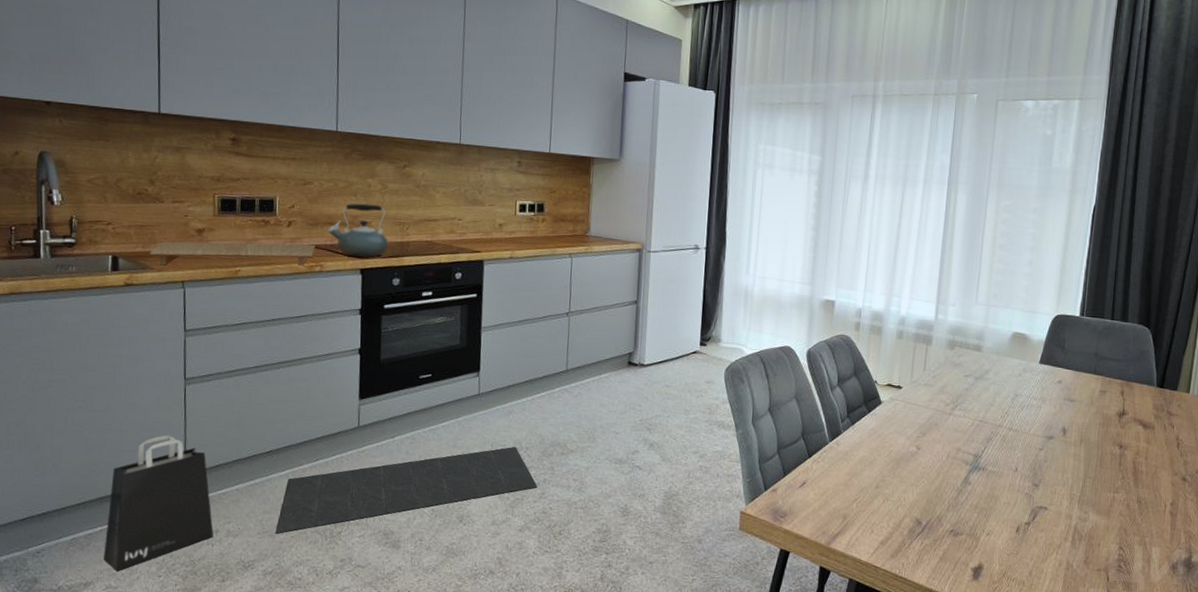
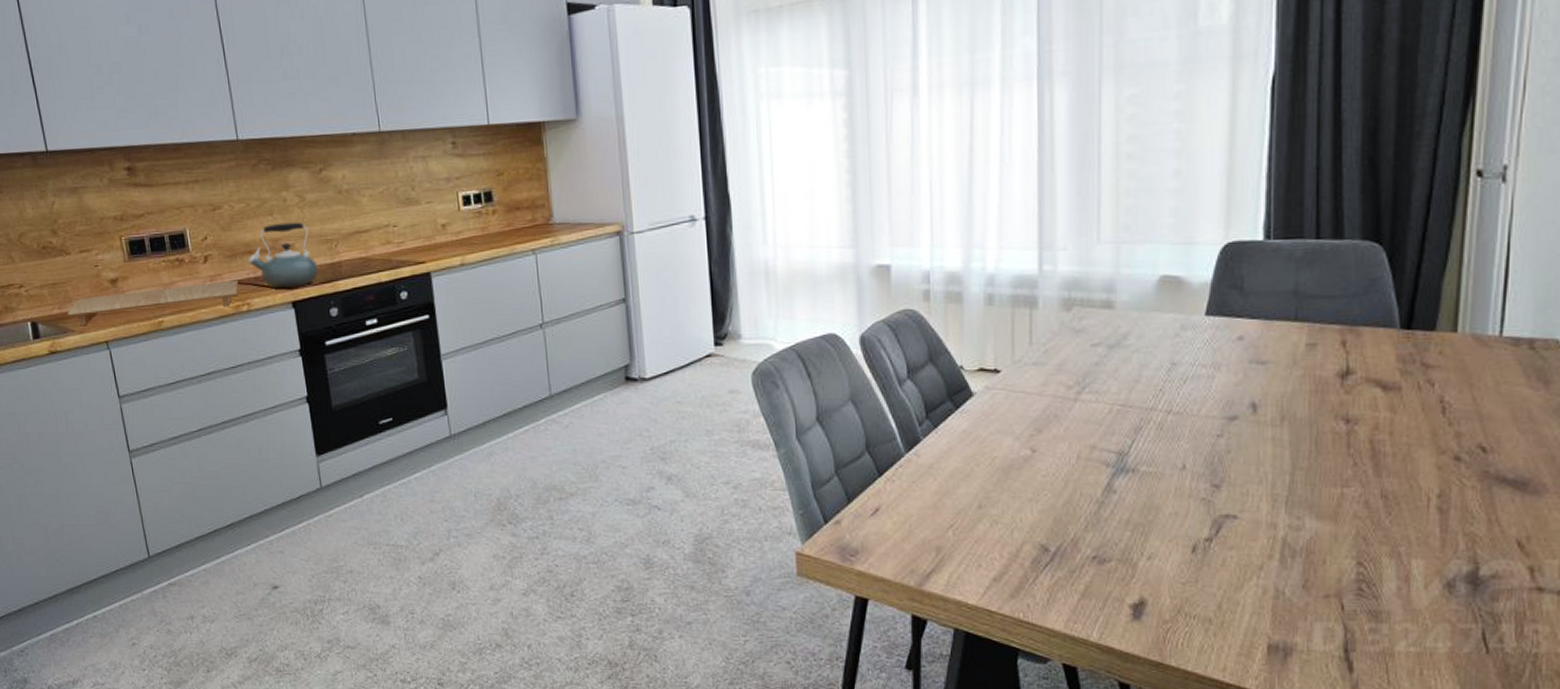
shopping bag: present [104,435,214,572] -> none [77,515,190,667]
floor mat: present [275,446,538,534] -> none [252,494,537,616]

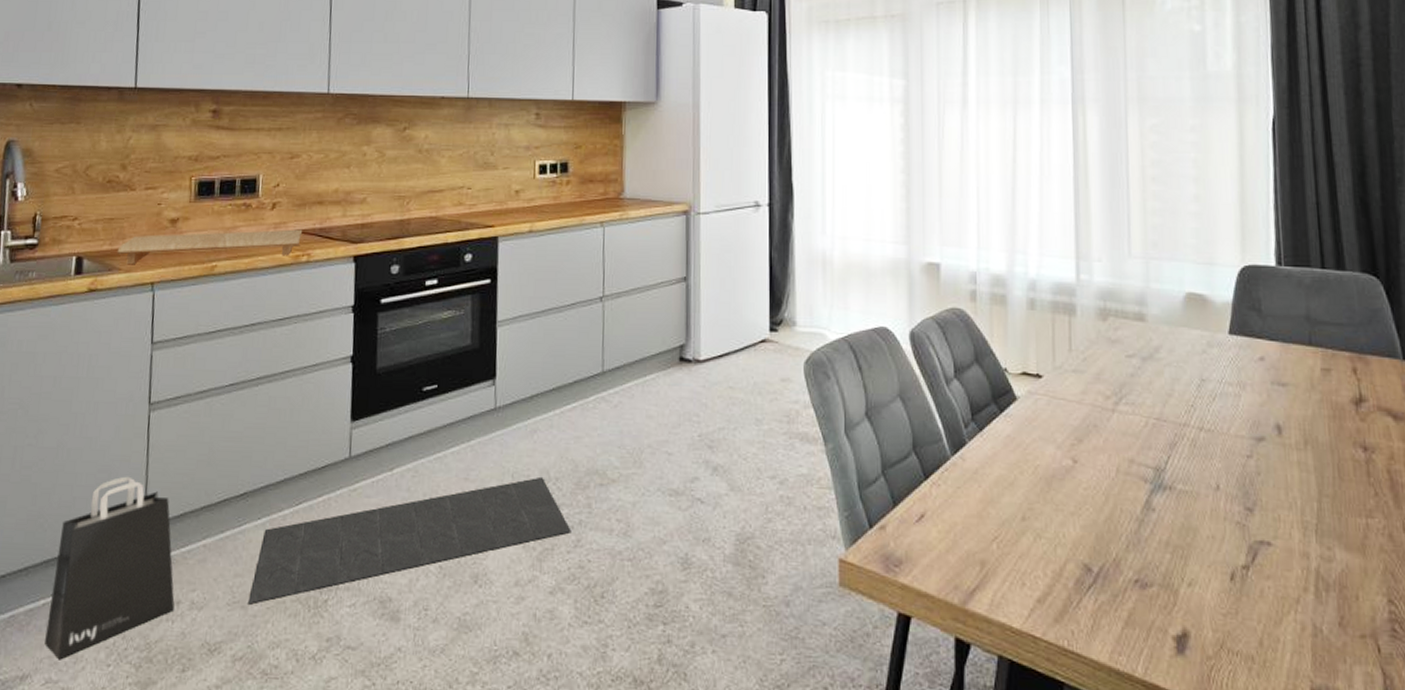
shopping bag: none [77,515,190,667] -> present [45,476,175,660]
kettle: present [247,222,319,289] -> none [315,176,387,242]
floor mat: none [252,494,537,616] -> present [248,476,572,605]

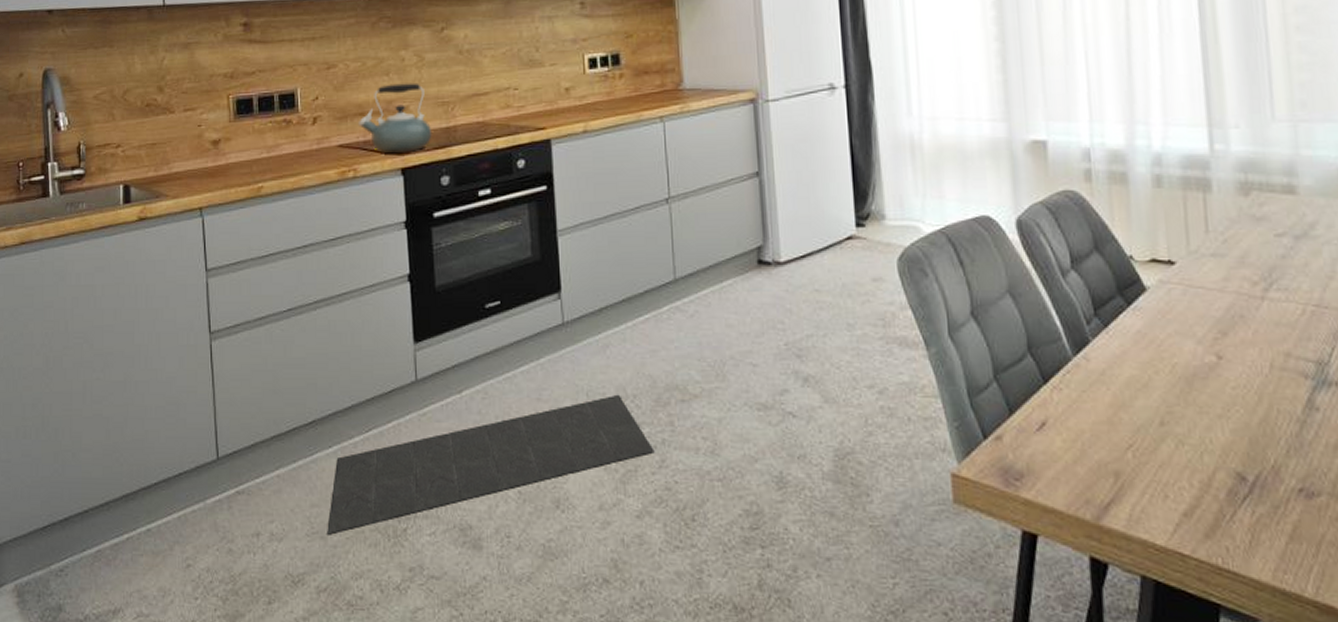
shopping bag: present [45,476,175,660] -> none [133,407,254,594]
cutting board: present [117,229,303,265] -> none [163,143,347,191]
kettle: none [315,176,387,242] -> present [358,82,432,154]

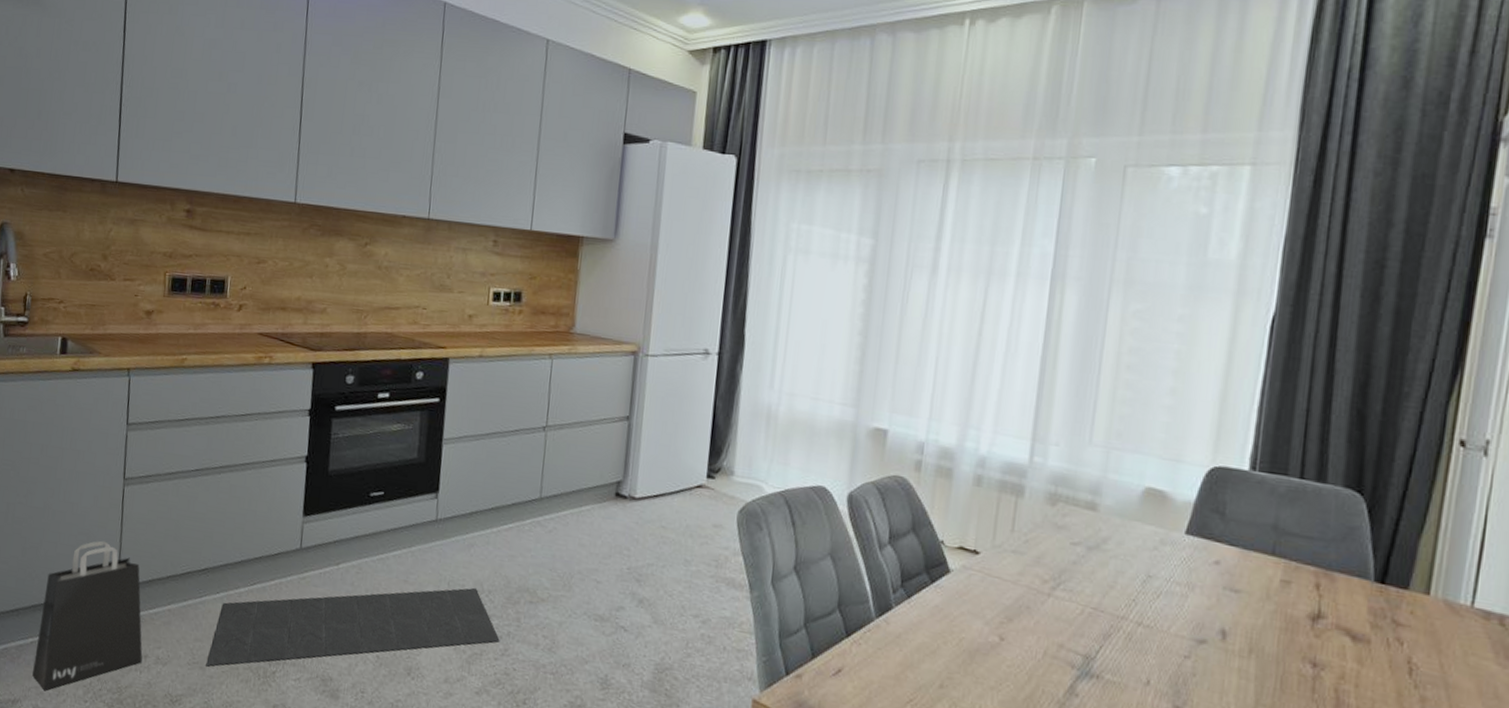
shopping bag: none [133,407,254,594] -> present [32,540,143,691]
kettle: present [358,82,432,154] -> none [278,286,345,350]

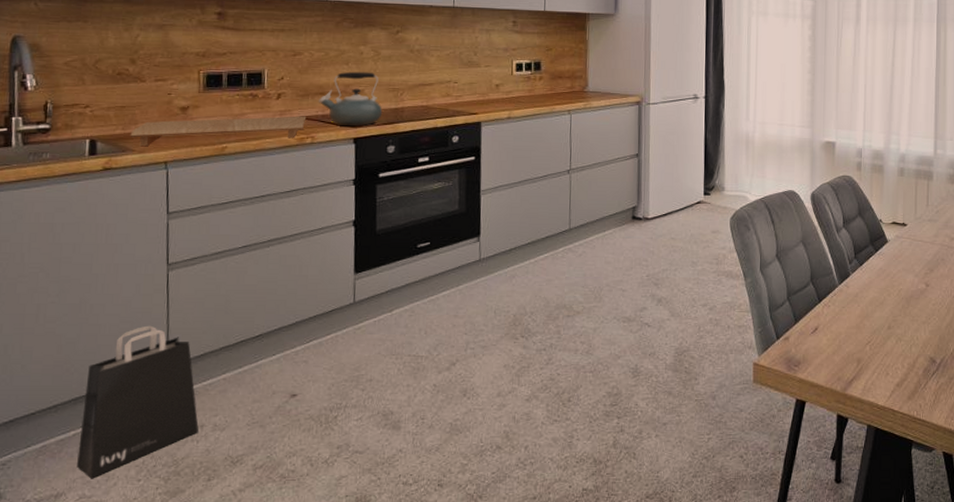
cutting board: none [97,323,266,357] -> present [130,116,307,147]
floor mat: present [206,587,500,667] -> none [266,311,544,424]
kettle: none [278,286,345,350] -> present [318,71,383,127]

